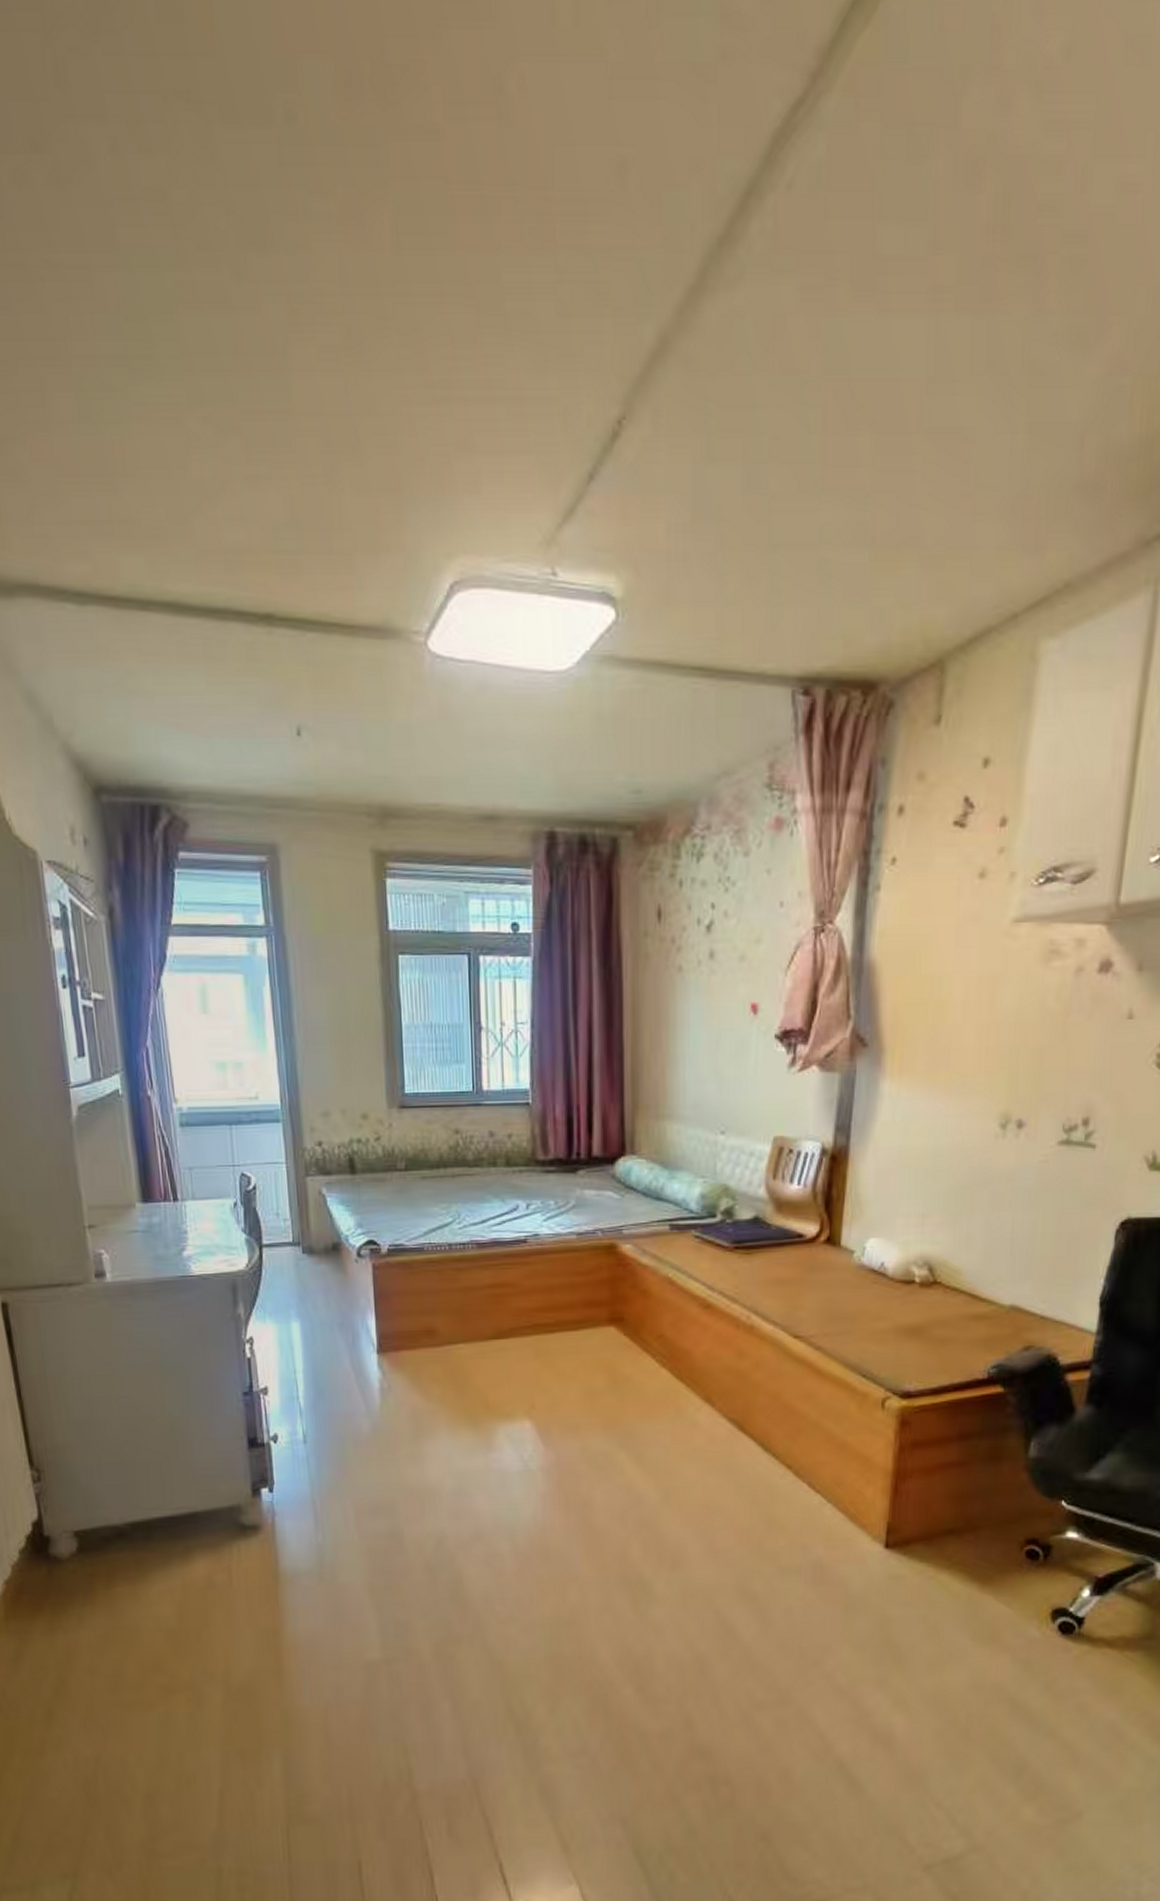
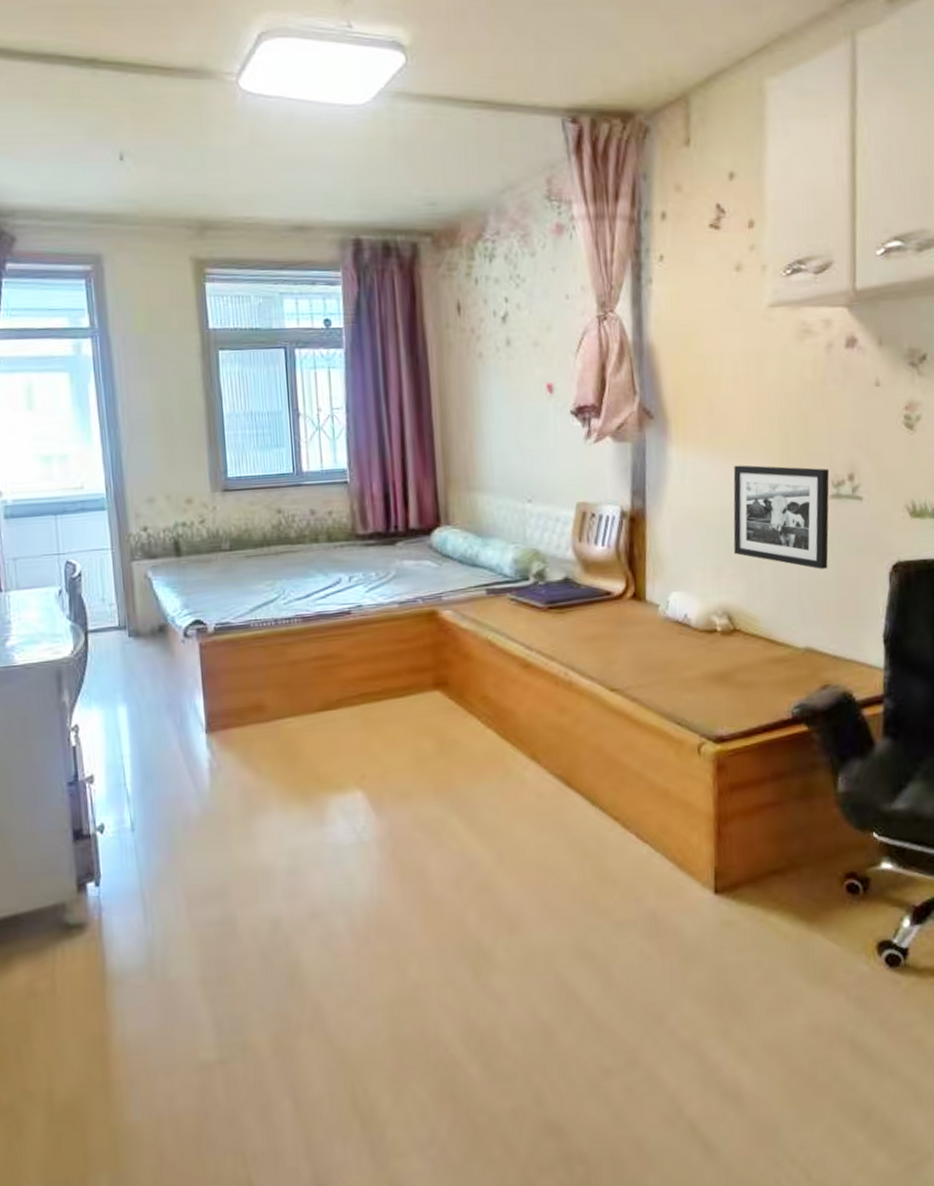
picture frame: none [943,1103,1062,1222] -> present [733,465,830,569]

